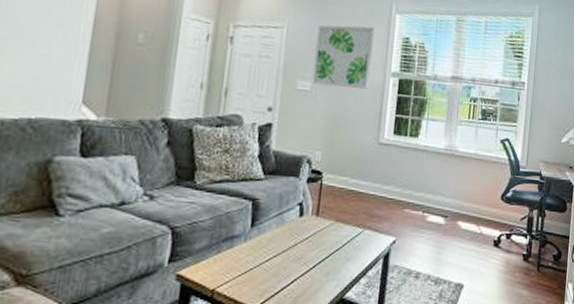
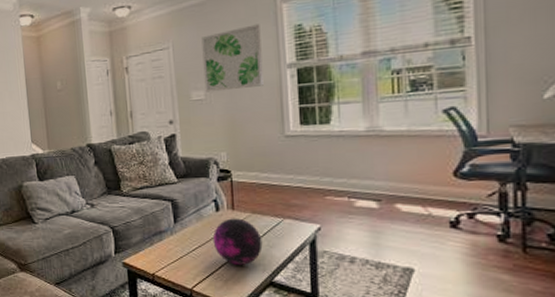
decorative orb: none [289,225,341,279] -> present [212,218,263,265]

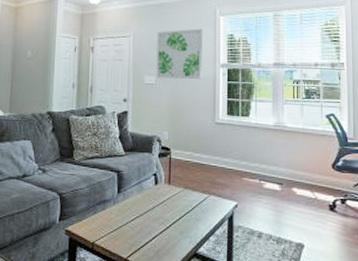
decorative orb: present [212,218,263,265] -> none [149,192,191,236]

